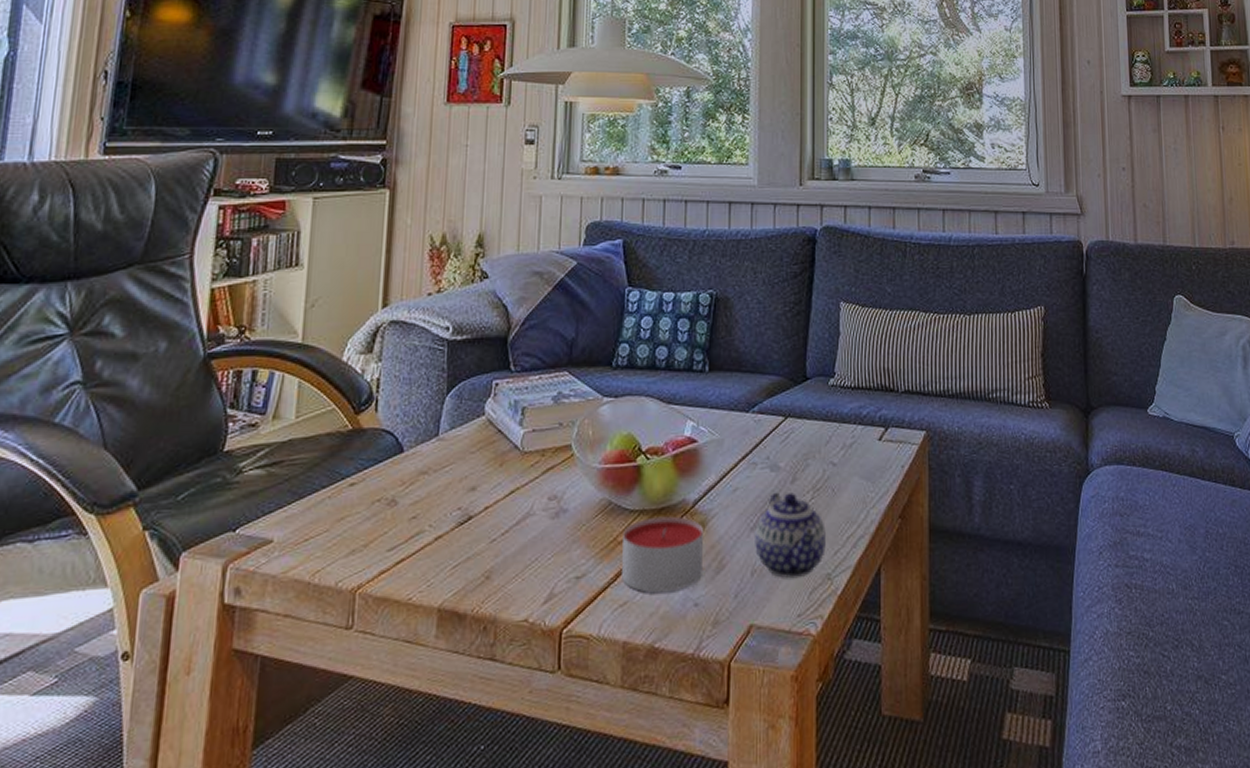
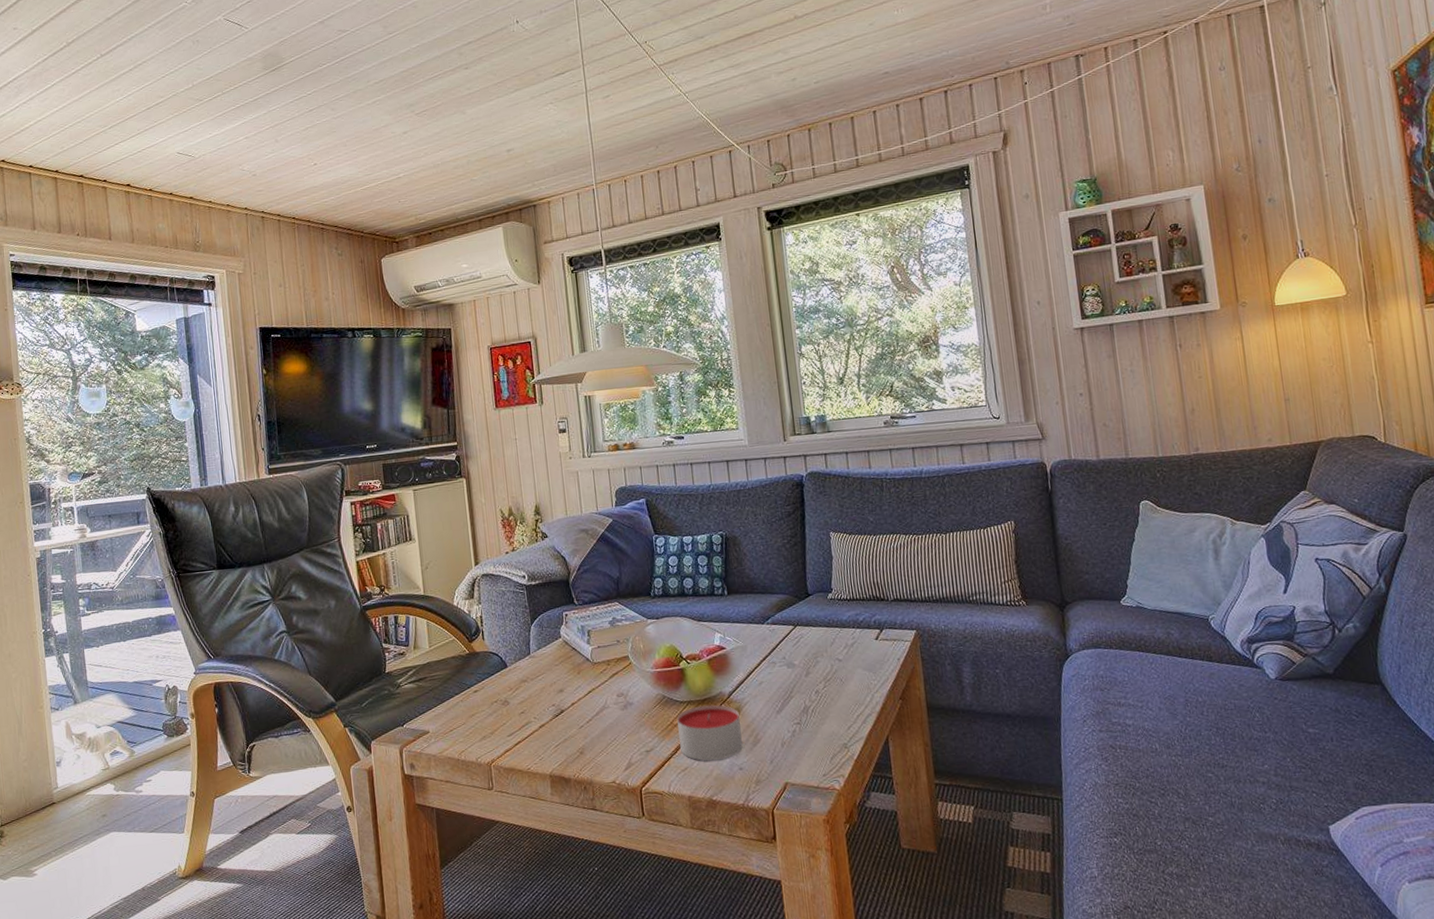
teapot: present [755,492,826,579] -> none [780,683,840,748]

